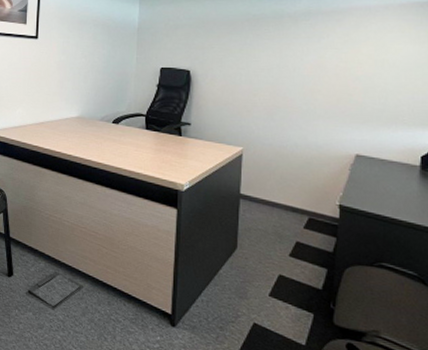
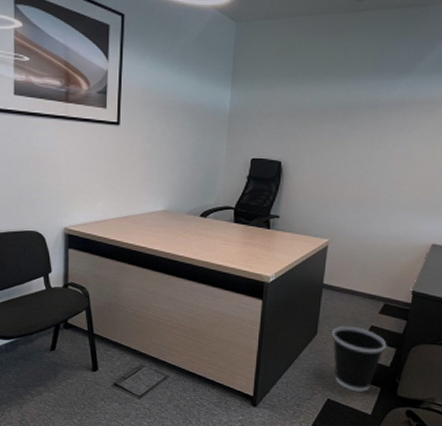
wastebasket: none [253,240,316,318] -> present [332,325,387,392]

